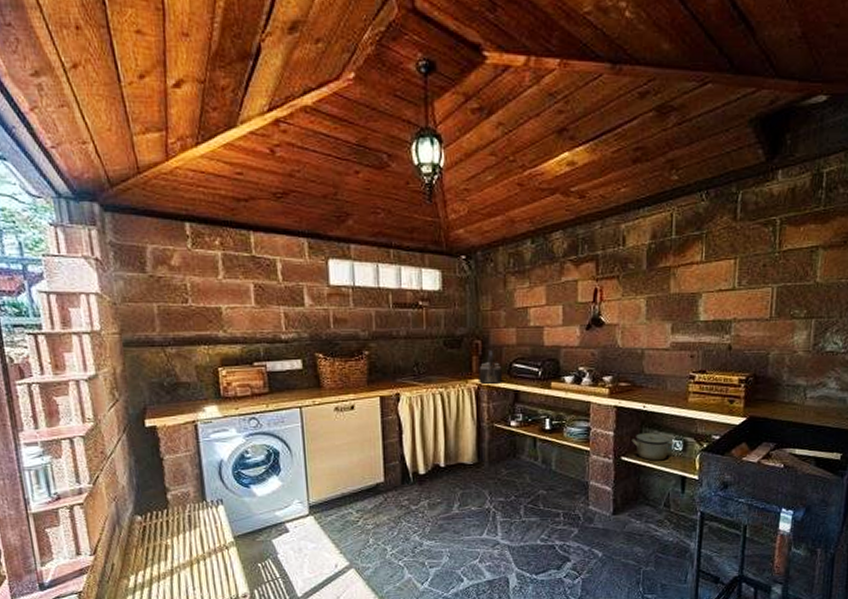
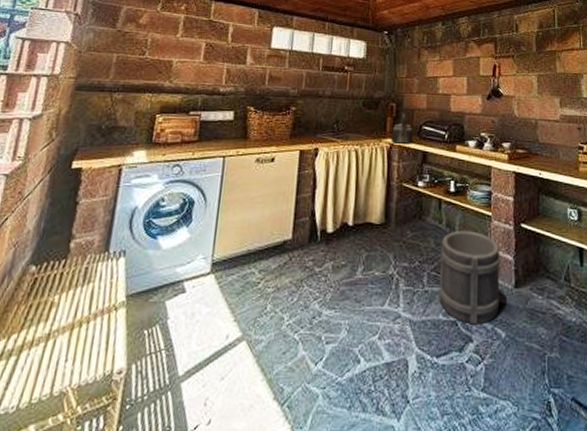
bucket: none [537,466,599,548] -> present [439,230,500,325]
saucepan: present [631,433,674,461] -> none [530,200,569,230]

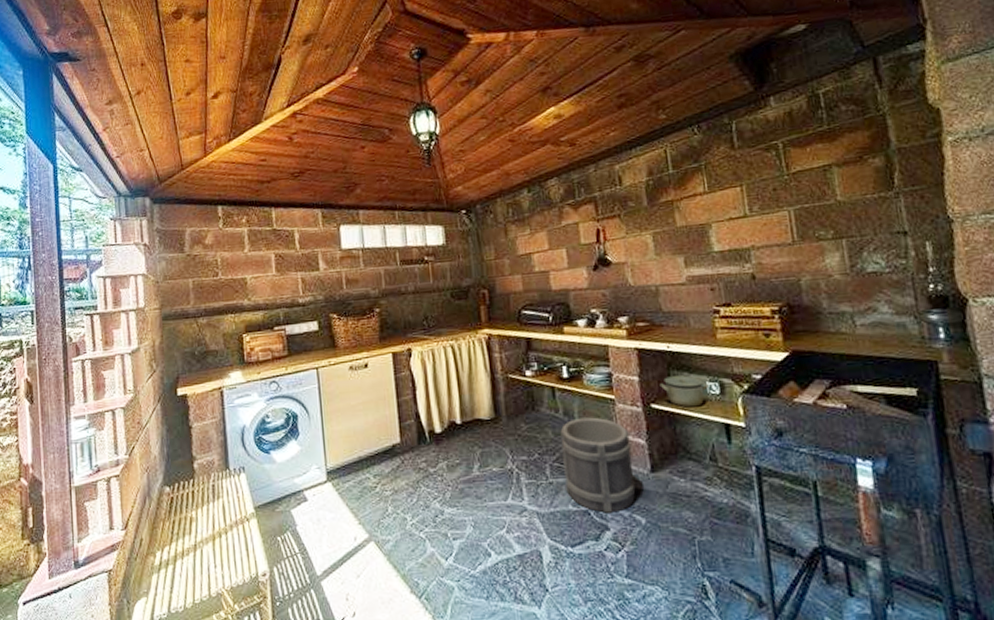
kettle: present [391,112,414,144] -> none [487,298,514,333]
saucepan: none [530,200,569,230] -> present [659,375,709,408]

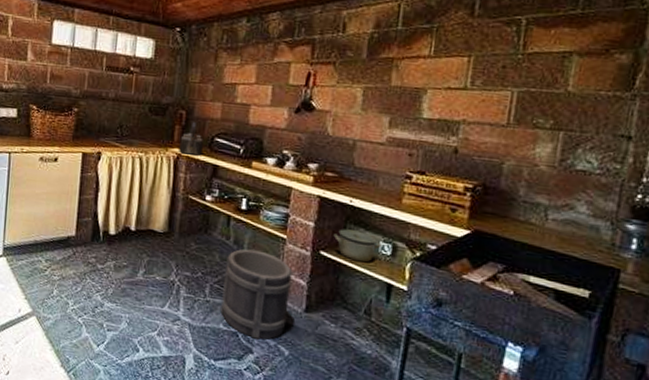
kettle: none [487,298,514,333] -> present [179,121,204,156]

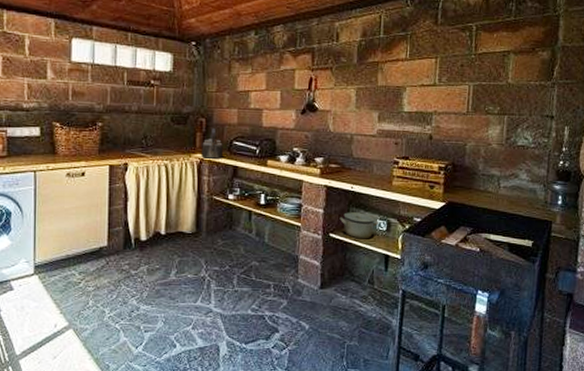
bucket: present [220,249,293,340] -> none [248,239,308,319]

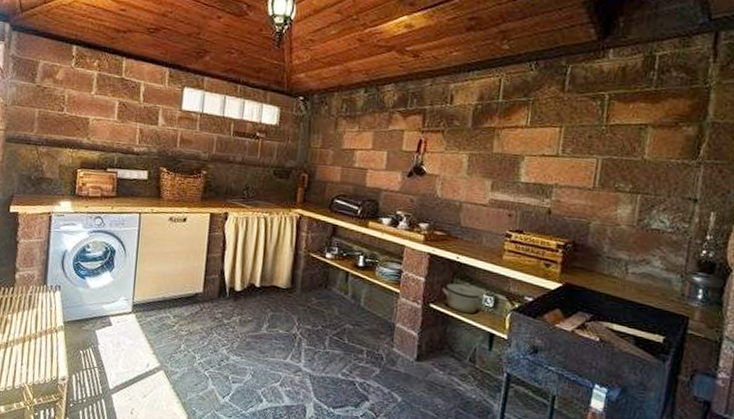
kettle: present [201,127,224,159] -> none [301,183,324,216]

